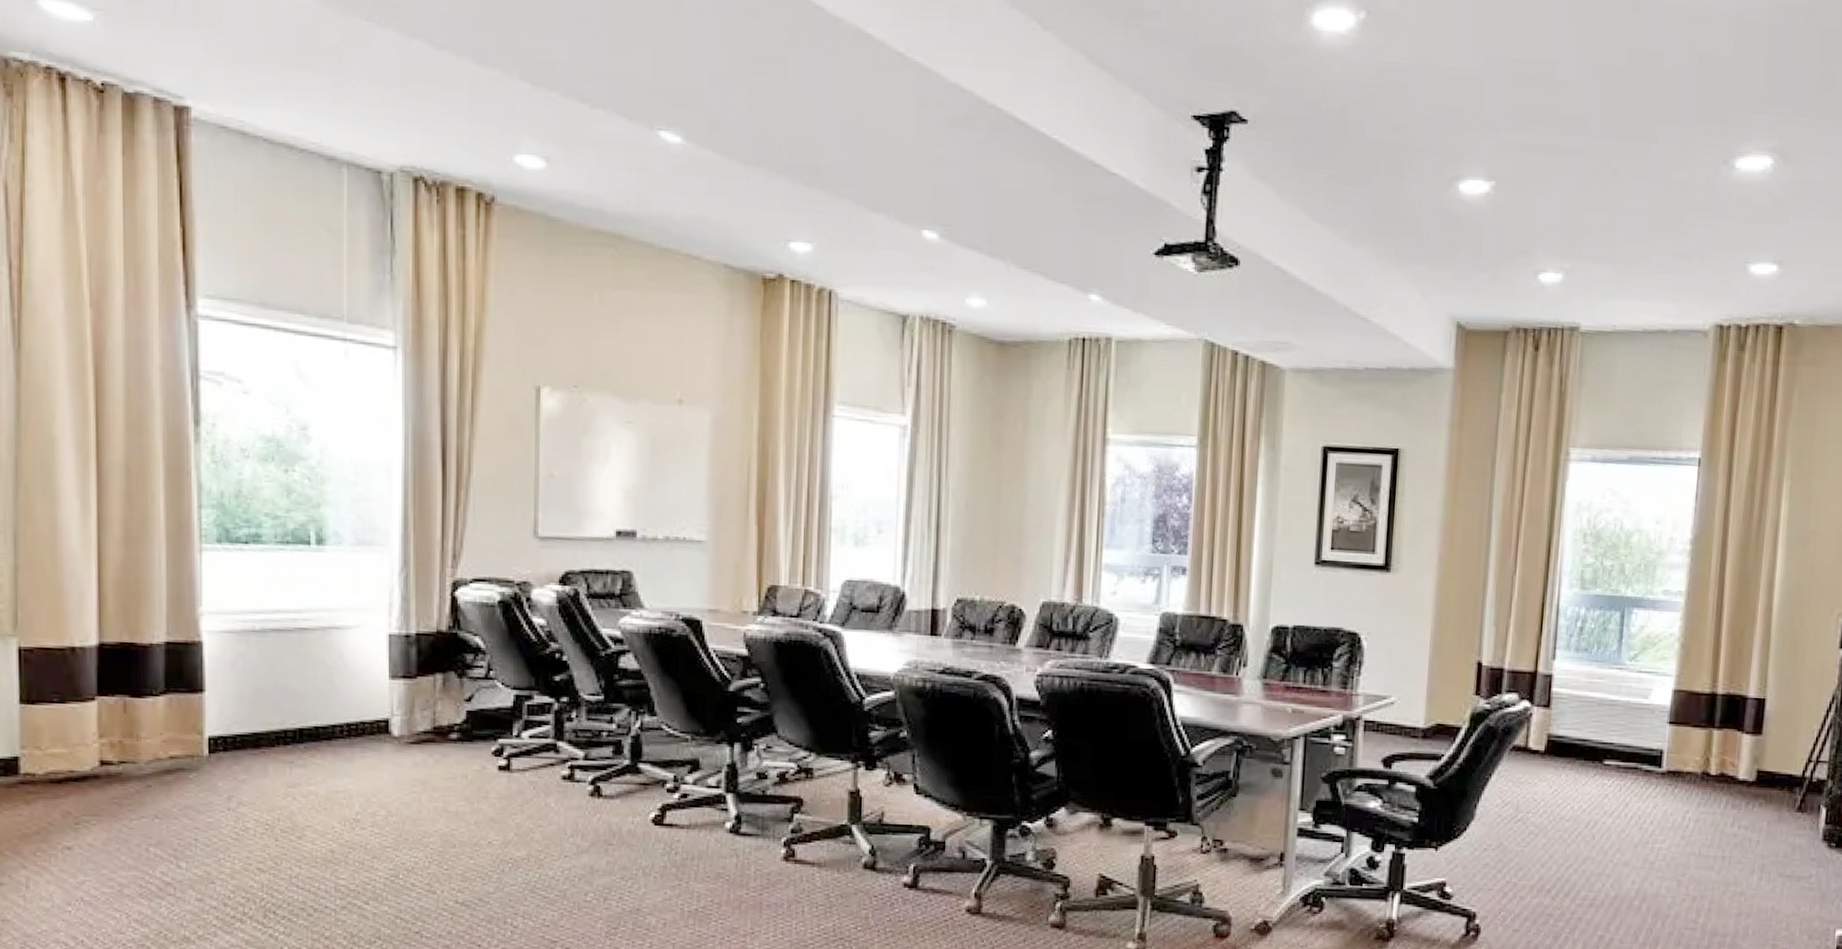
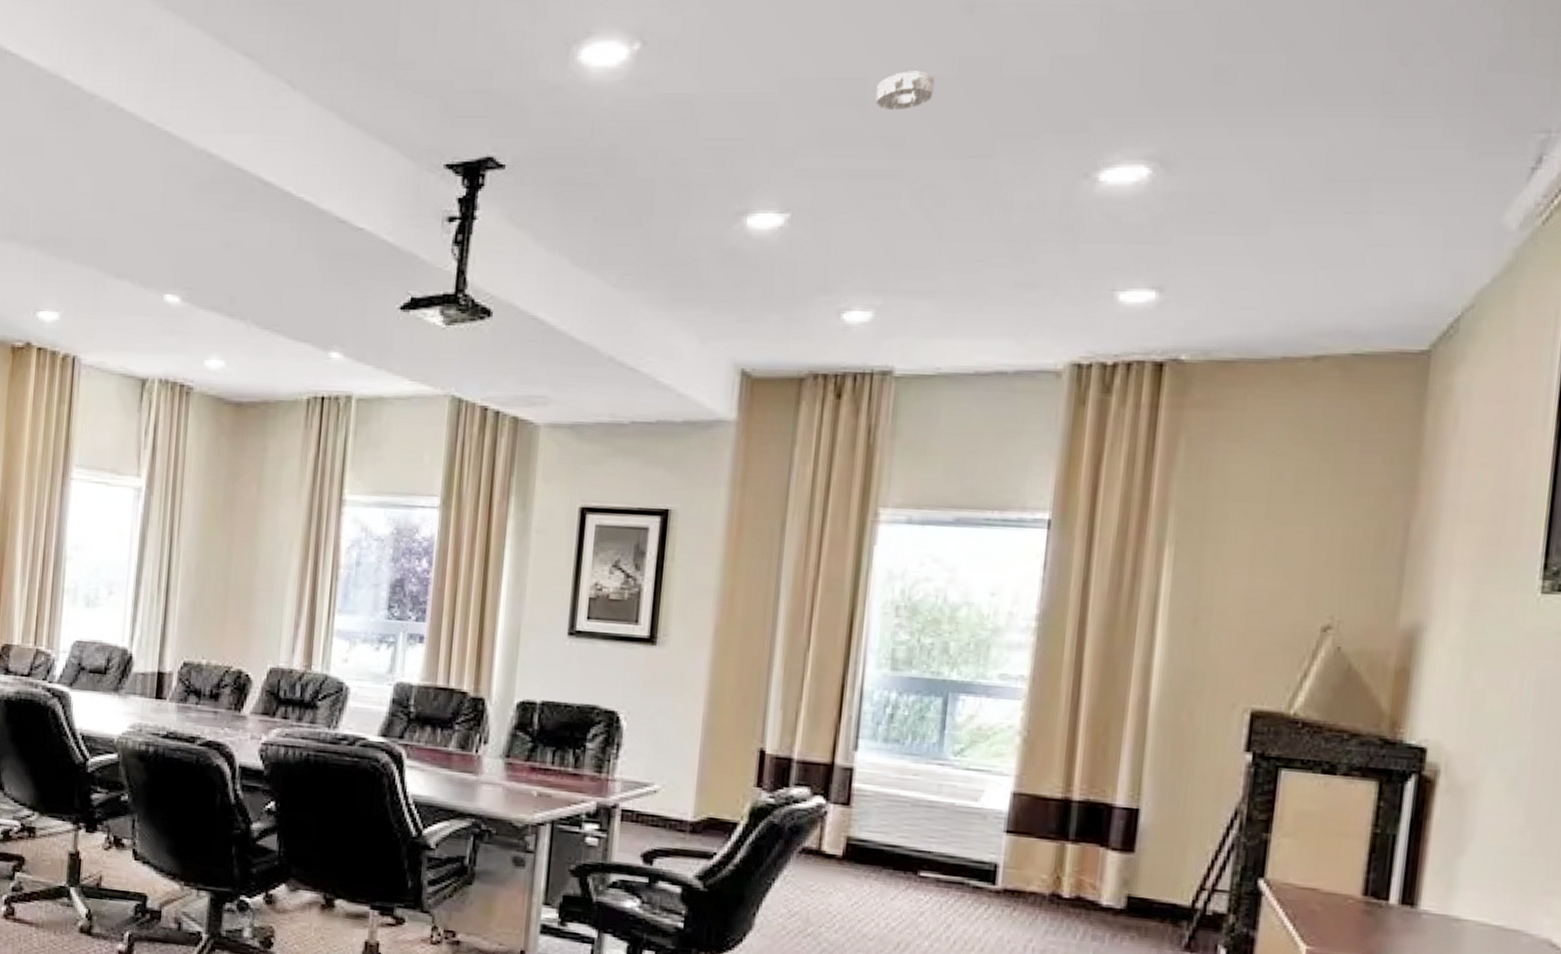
smoke detector: none [1563,58,1610,94] -> present [875,70,935,111]

